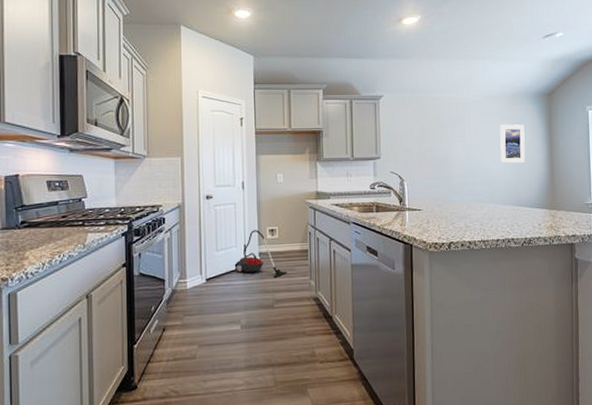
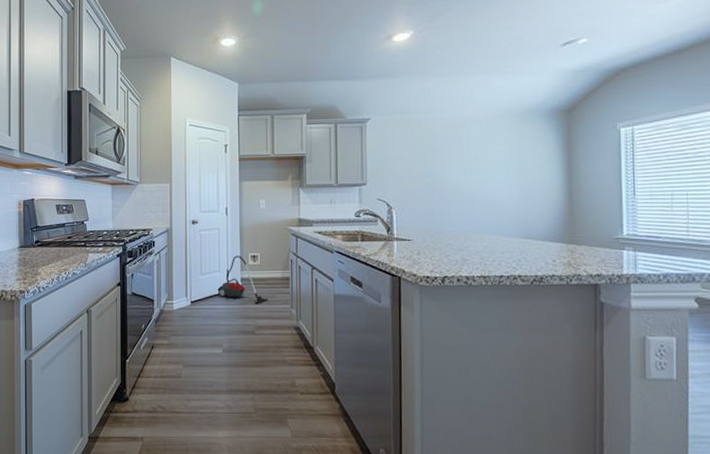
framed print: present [500,124,526,164] -> none [505,146,537,191]

